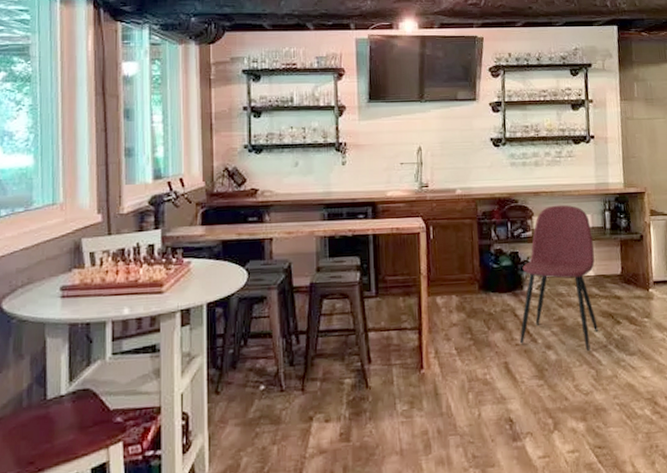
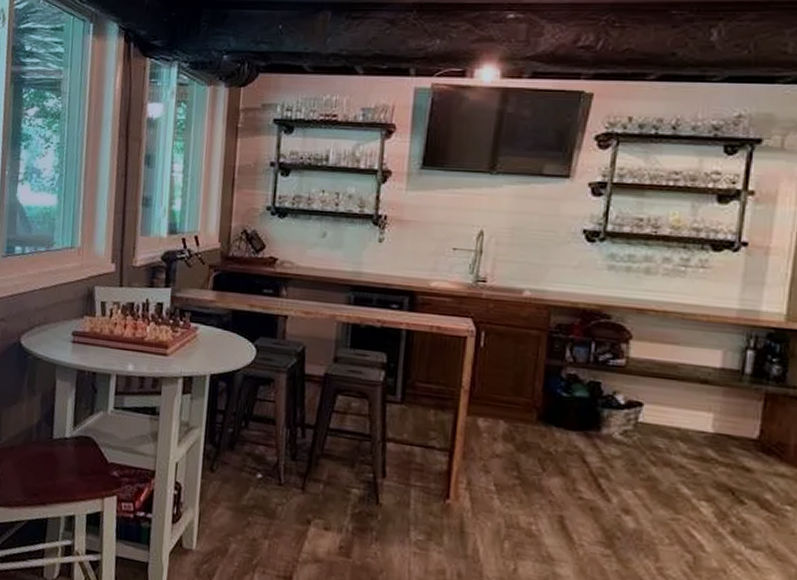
dining chair: present [519,205,599,352] -> none [584,330,720,531]

